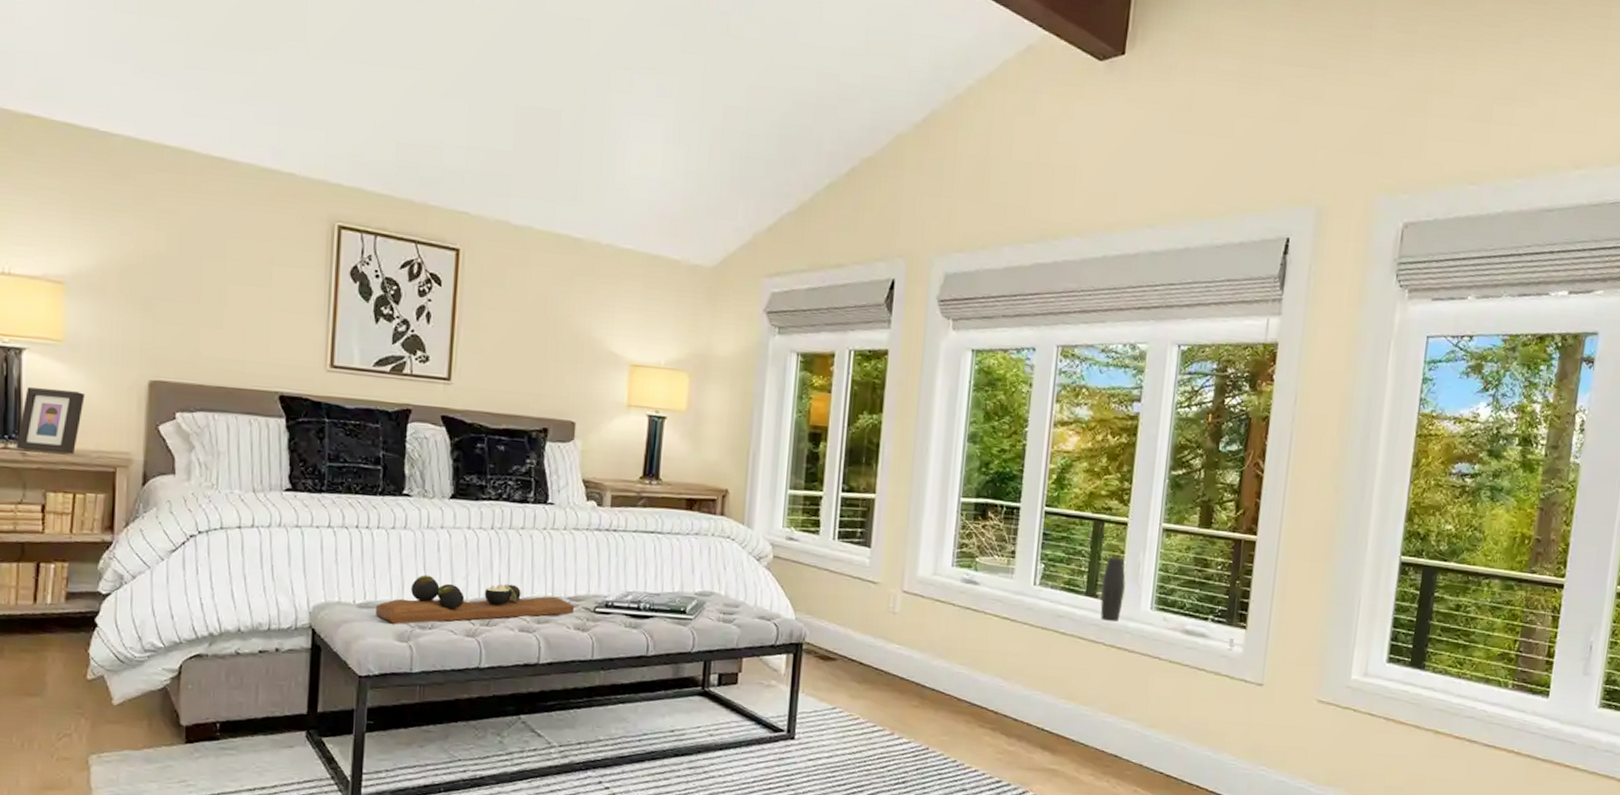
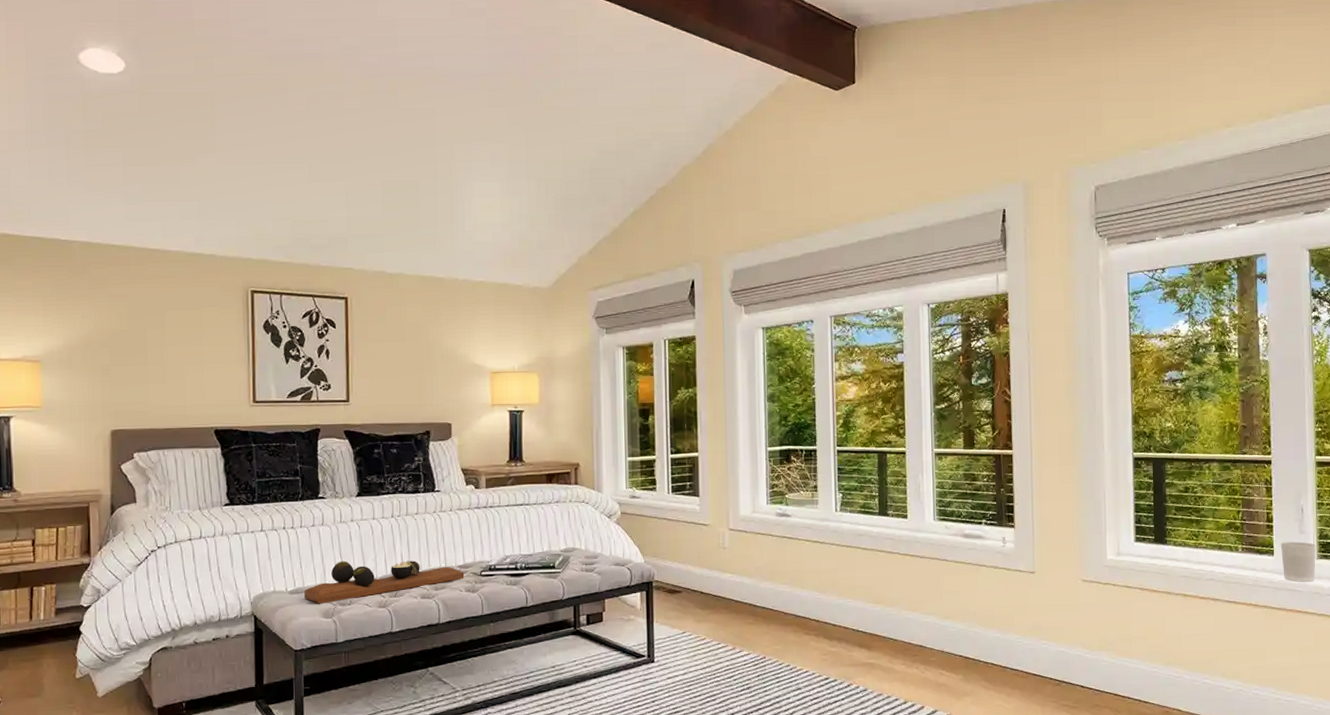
picture frame: present [16,387,85,454] -> none [9,446,61,497]
vase: present [1100,557,1126,623] -> none [890,481,910,535]
candle holder: none [1556,683,1601,734] -> present [1280,541,1317,583]

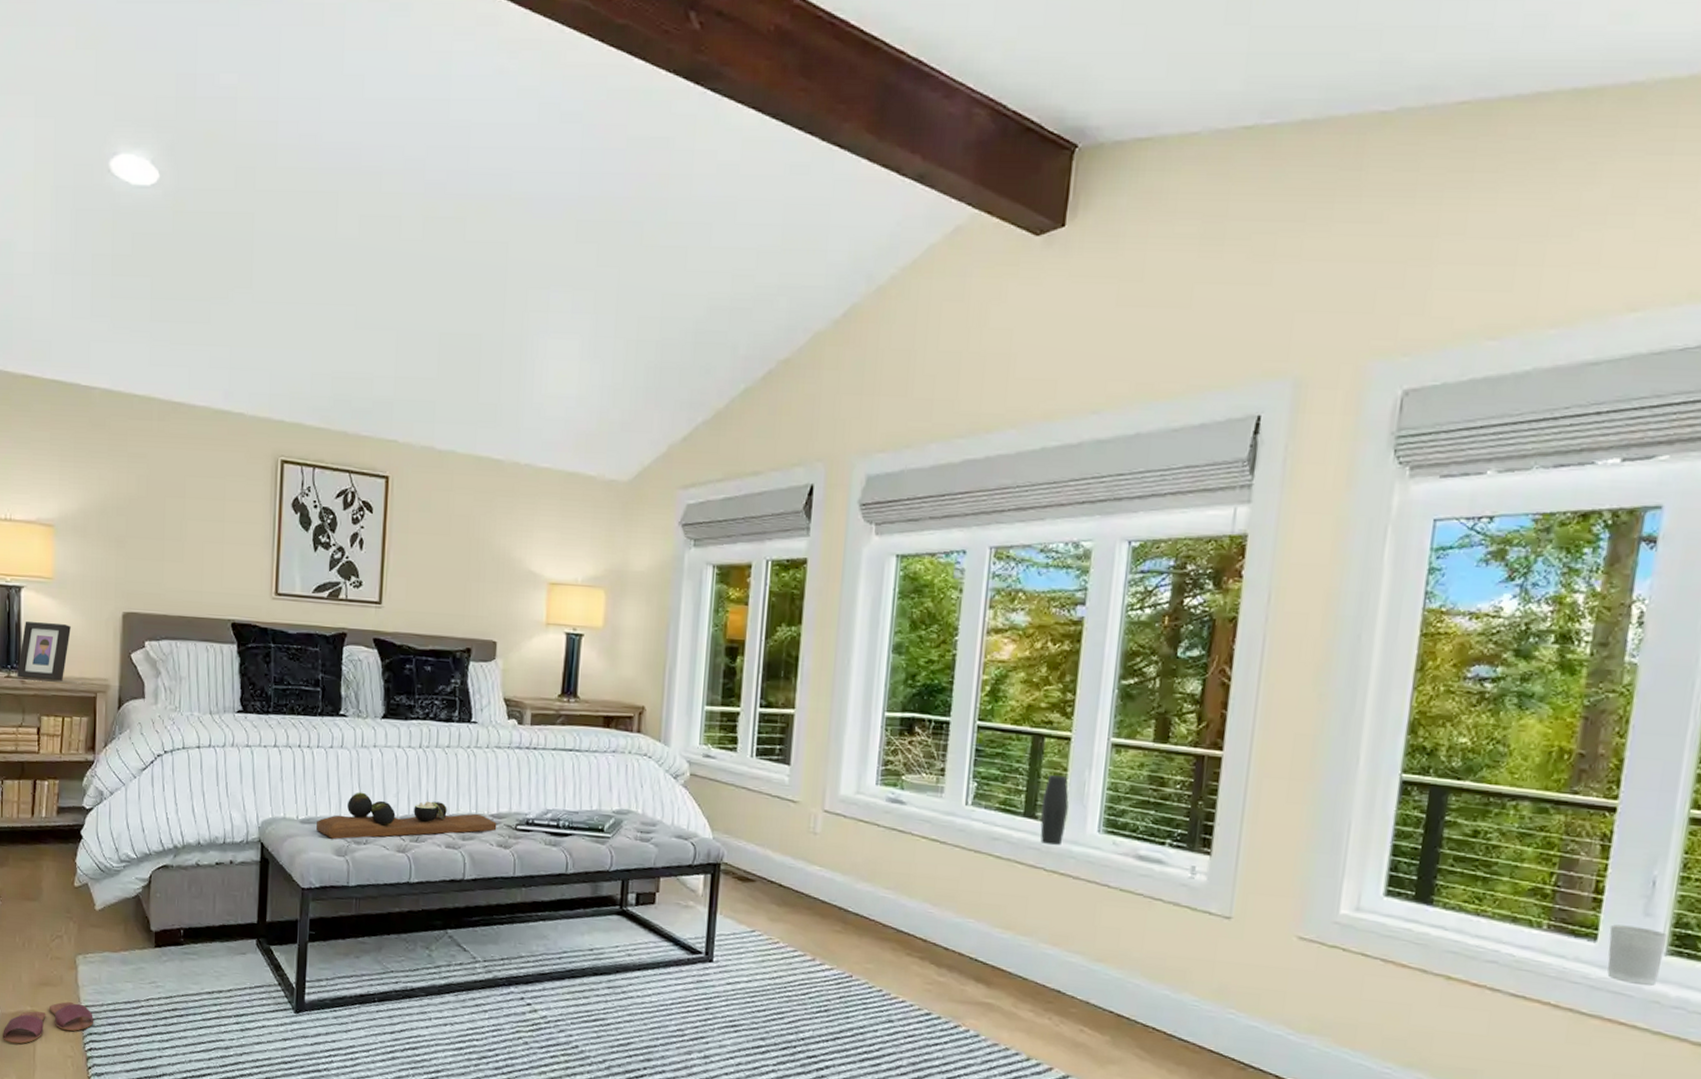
picture frame: none [9,446,61,497] -> present [17,621,71,681]
vase: none [890,481,910,535] -> present [1040,775,1069,846]

